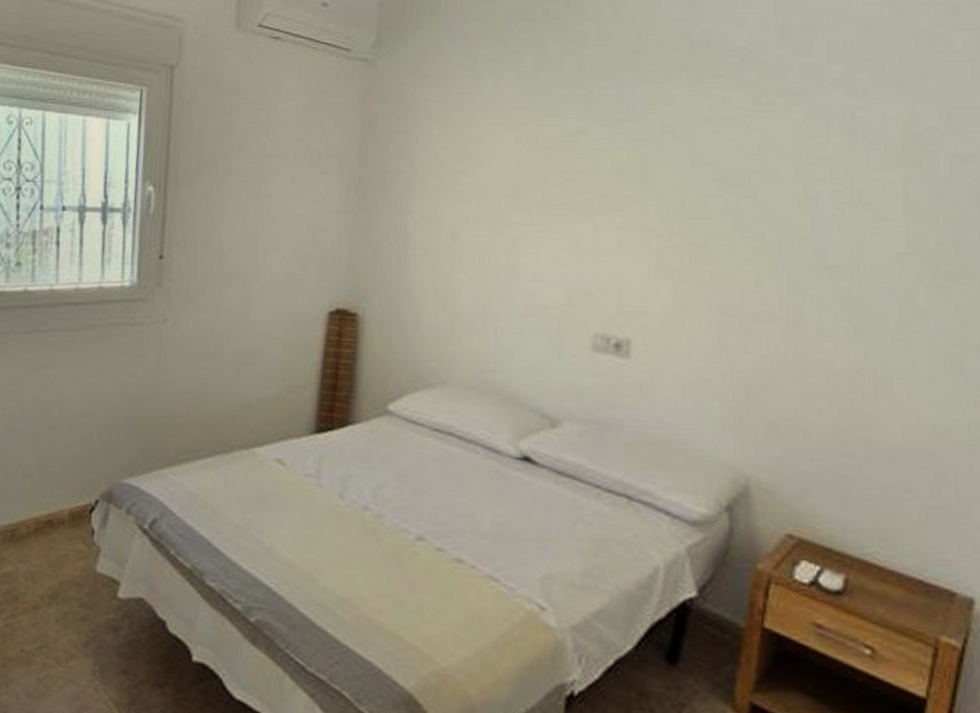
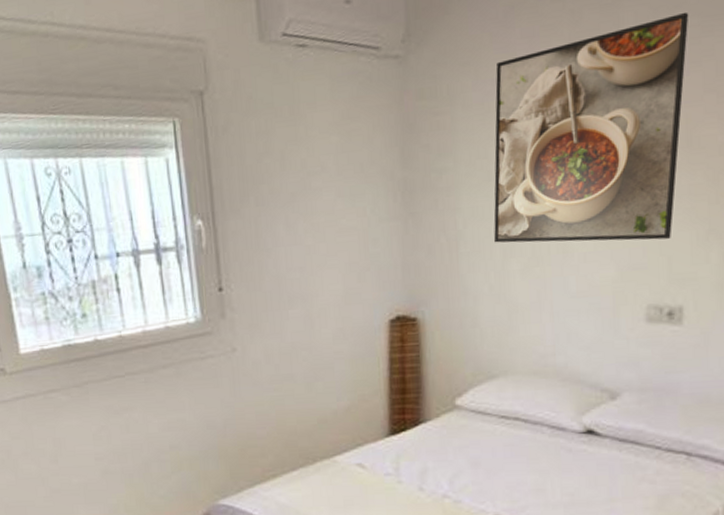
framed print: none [444,57,650,269] -> present [493,12,689,243]

